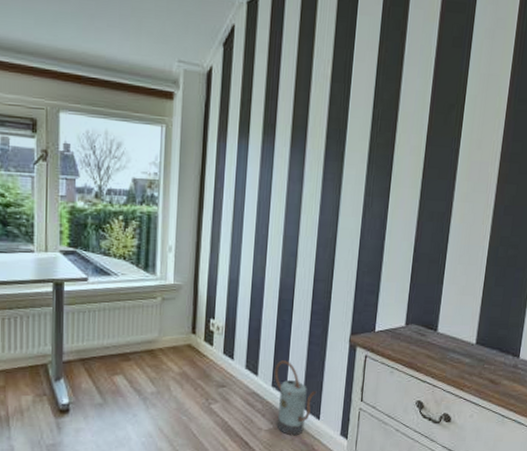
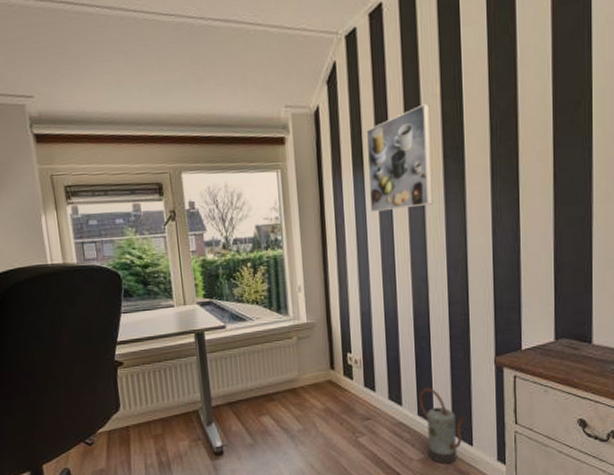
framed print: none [250,82,320,183] -> present [366,103,433,212]

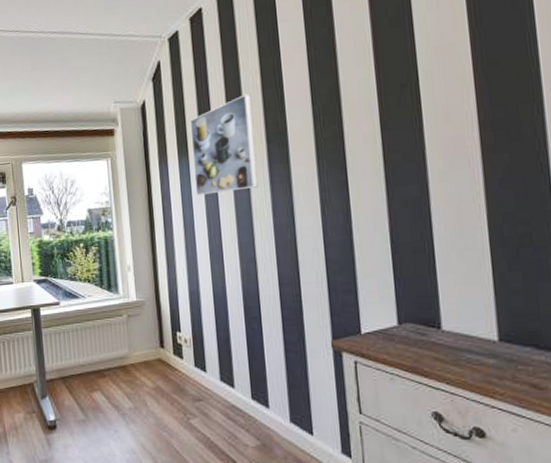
watering can: present [418,388,466,465] -> none [251,371,304,454]

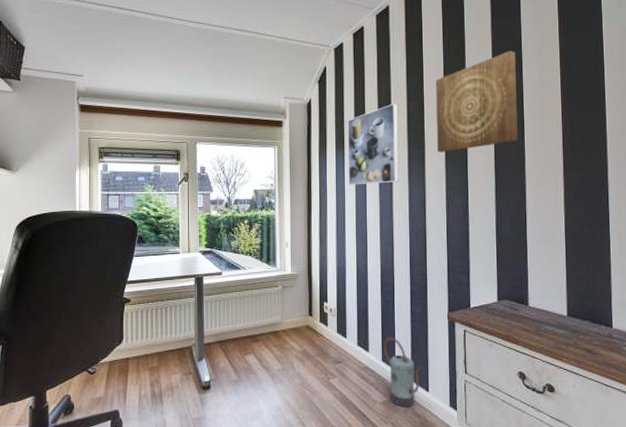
watering can: none [251,371,304,454] -> present [383,337,424,408]
wall art: none [297,9,414,148] -> present [436,50,518,153]

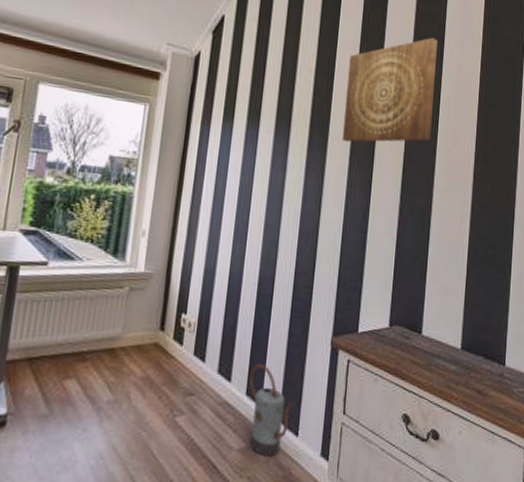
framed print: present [347,103,399,185] -> none [233,74,305,170]

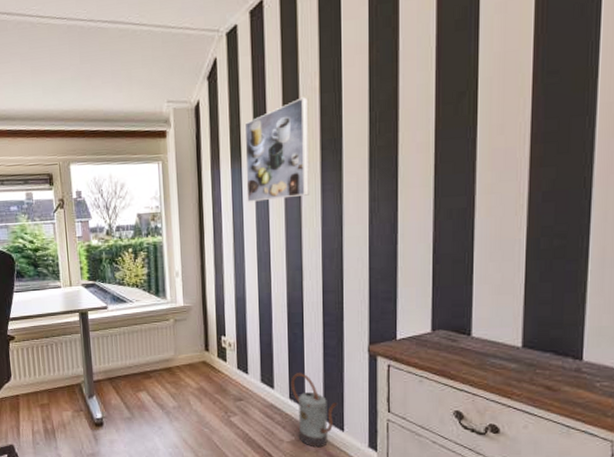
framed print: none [233,74,305,170] -> present [244,97,309,202]
wall art: present [341,37,438,143] -> none [357,10,470,156]

